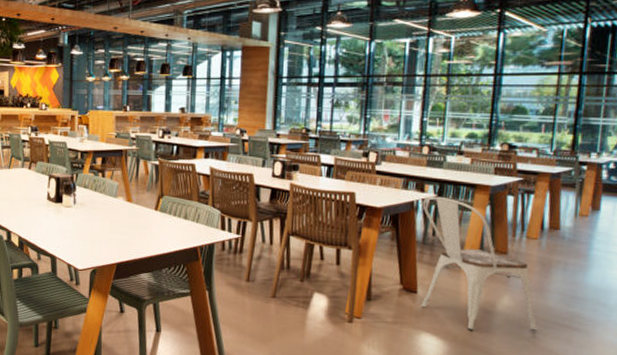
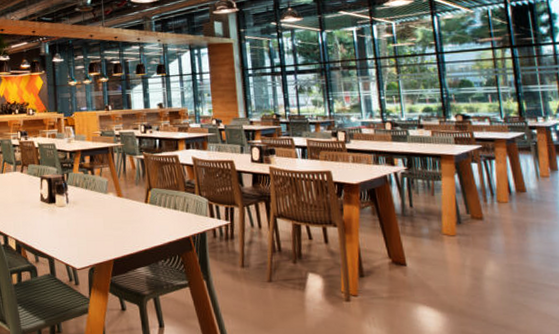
chair: present [421,196,538,332] -> none [394,169,528,299]

